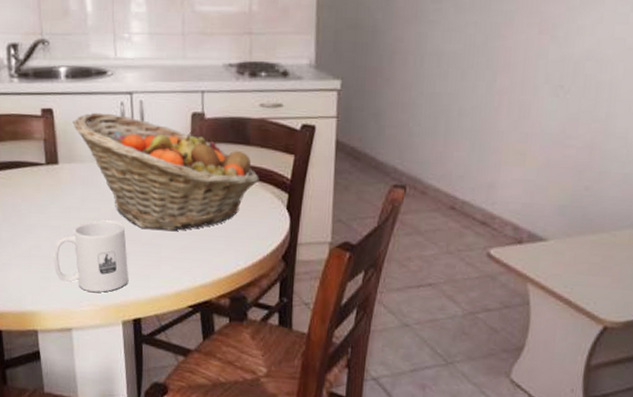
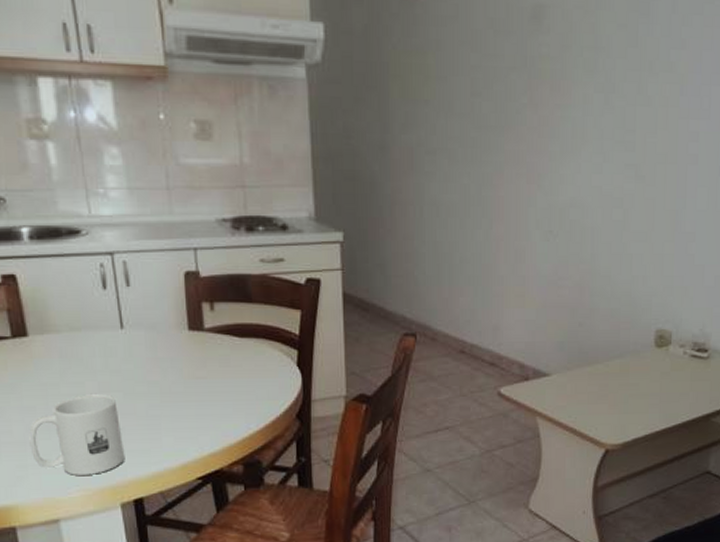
fruit basket: present [73,112,259,231] -> none [42,276,265,399]

